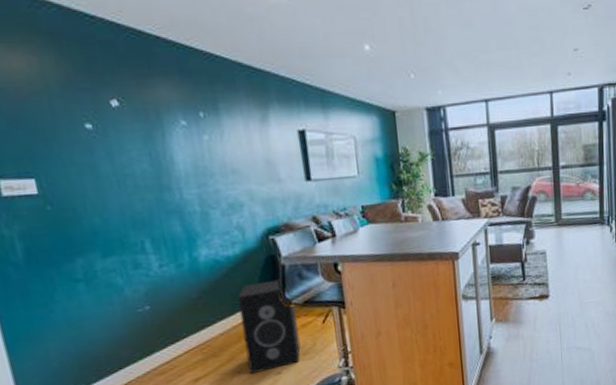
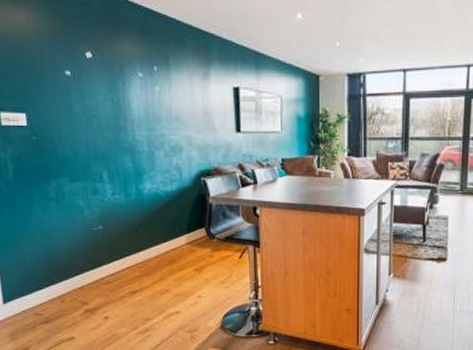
speaker: present [237,279,301,375] -> none [171,216,219,294]

